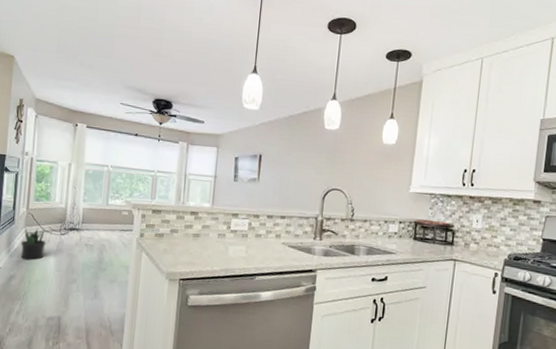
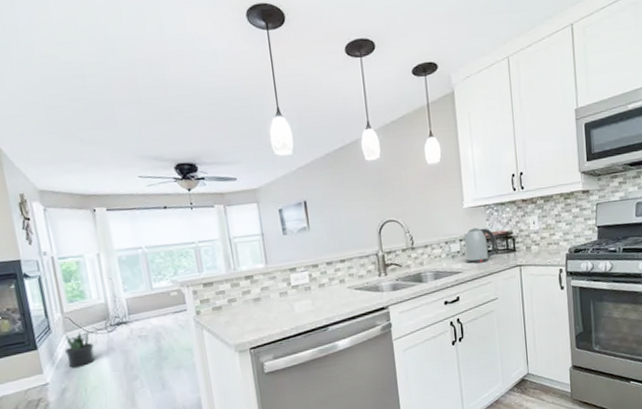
kettle: none [401,213,435,250] -> present [464,227,496,264]

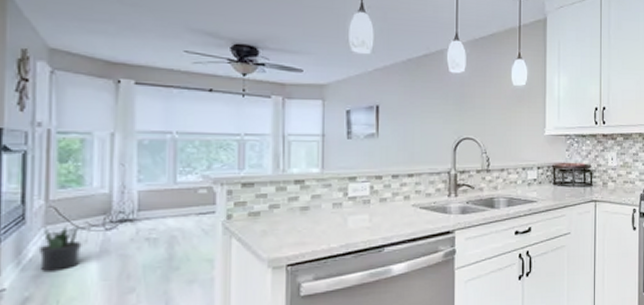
kettle: present [464,227,496,264] -> none [541,157,573,194]

